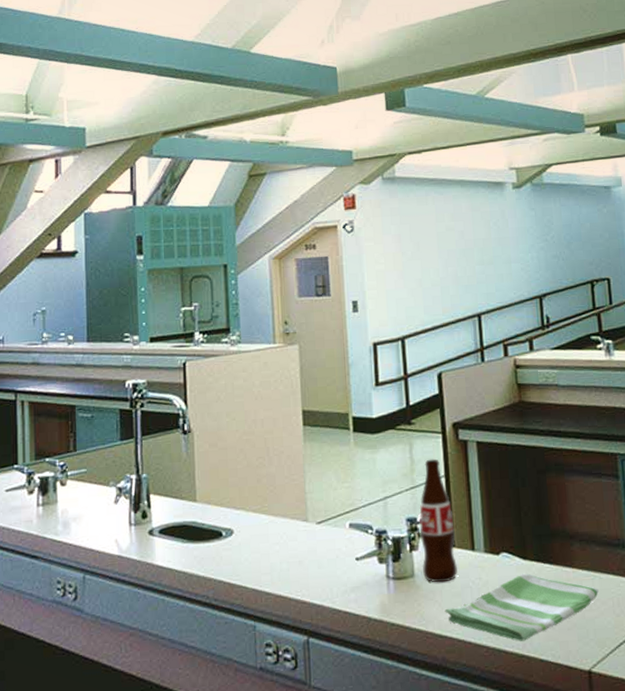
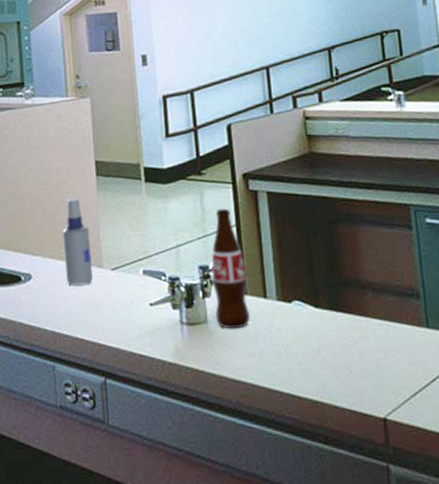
spray bottle: none [266,448,297,540] -> present [62,198,93,285]
dish towel: present [444,573,599,641] -> none [238,321,393,388]

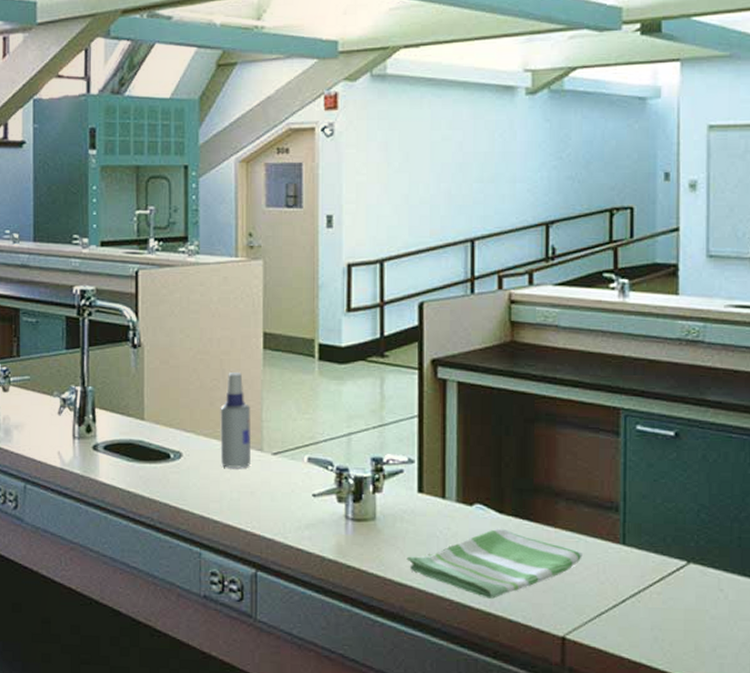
bottle: present [211,208,250,329] -> none [385,396,425,529]
dish towel: none [238,321,393,388] -> present [406,528,583,599]

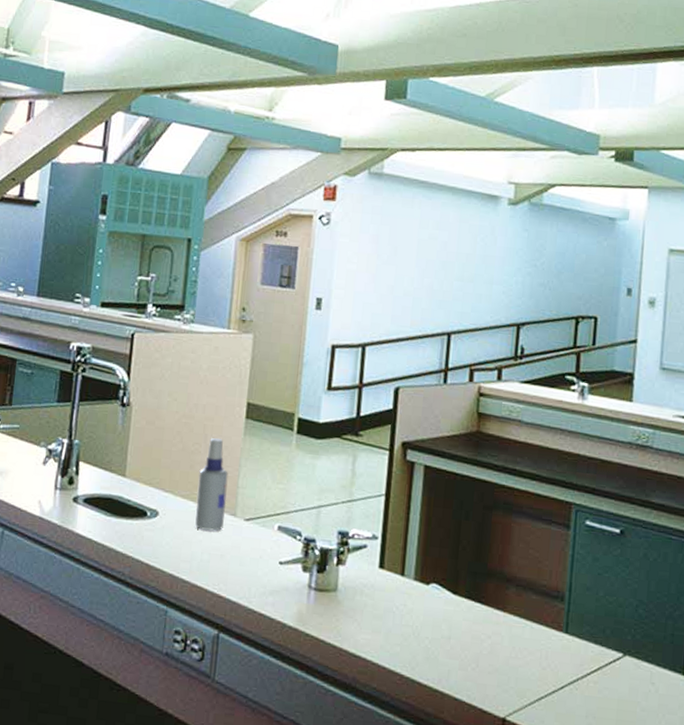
dish towel: present [406,528,583,599] -> none [363,608,528,676]

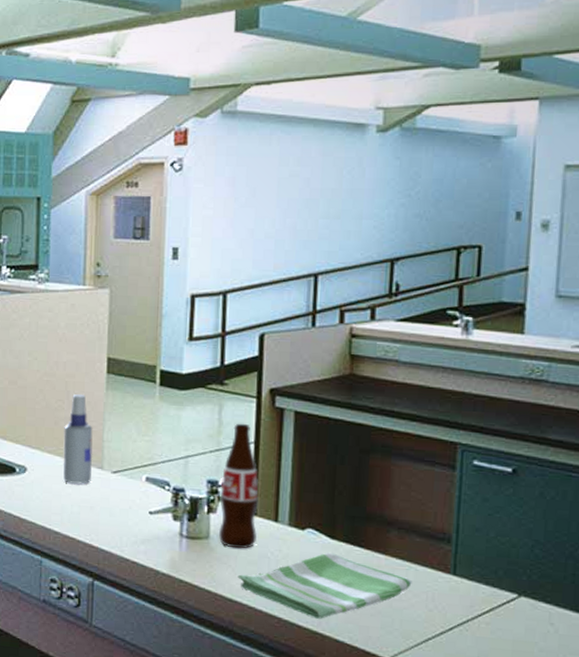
bottle: none [346,474,388,603] -> present [218,423,259,549]
dish towel: none [363,608,528,676] -> present [237,552,412,619]

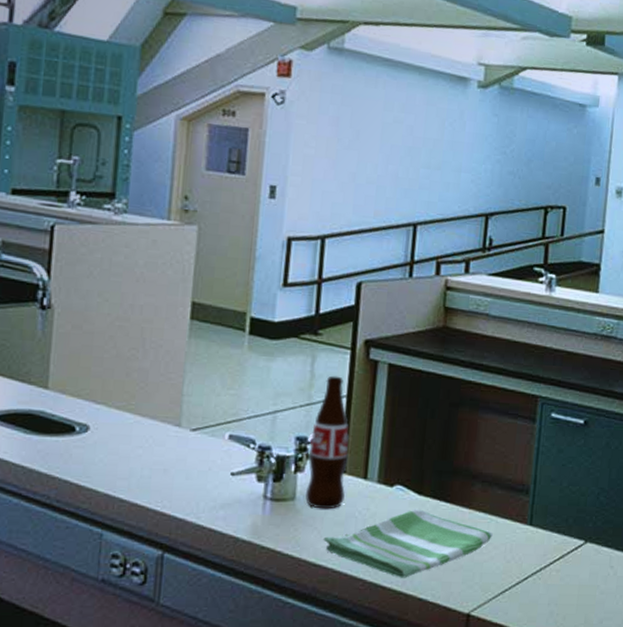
spray bottle: present [63,393,93,484] -> none [133,341,171,444]

